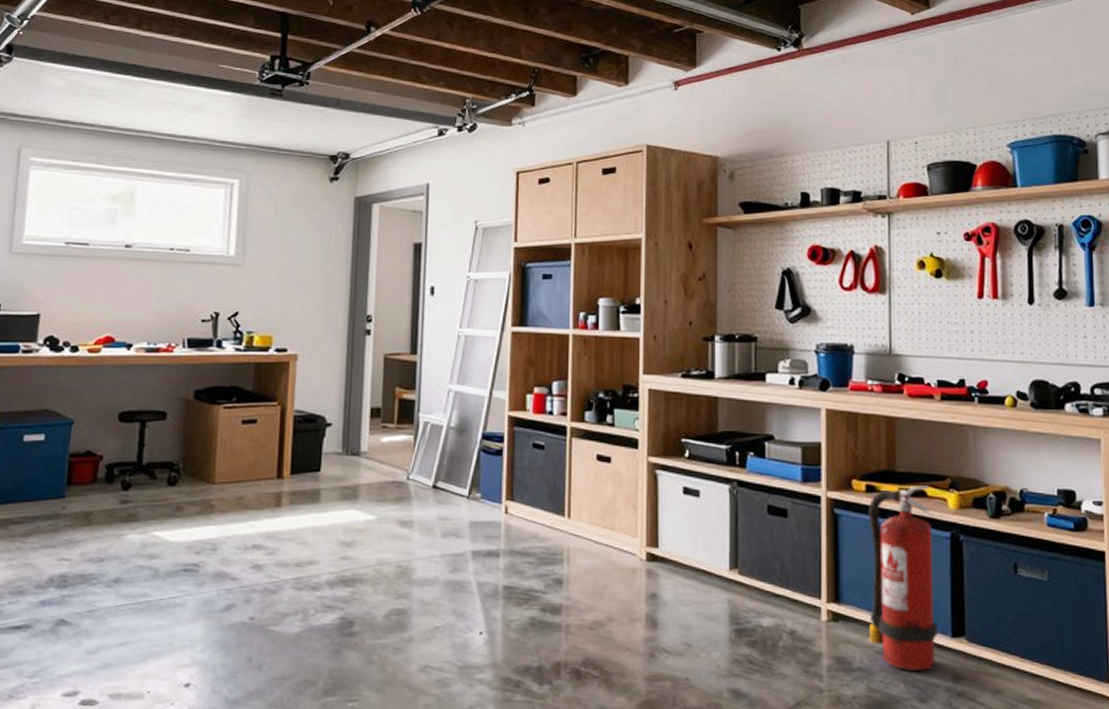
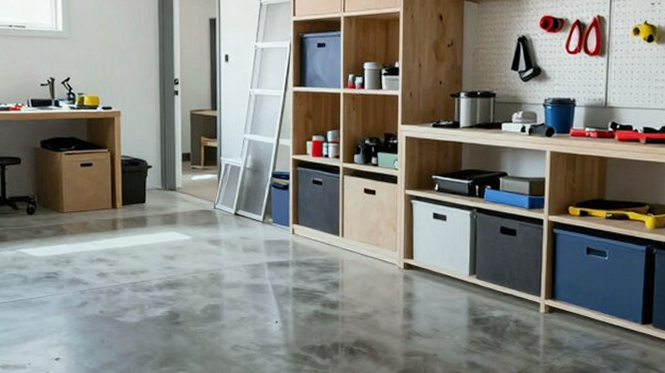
fire extinguisher: present [868,485,938,672] -> none [576,211,631,349]

